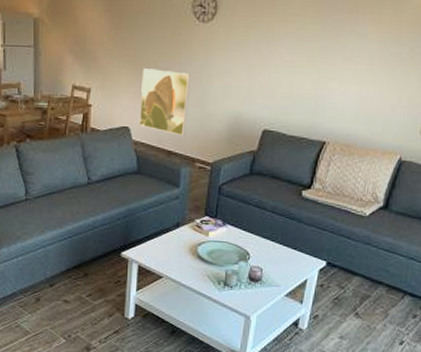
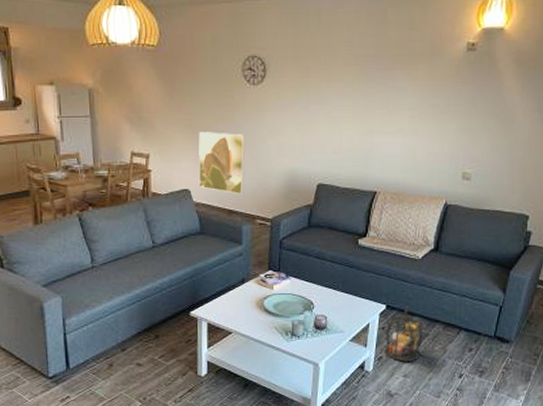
lantern: none [321,265,365,323] -> present [384,306,424,362]

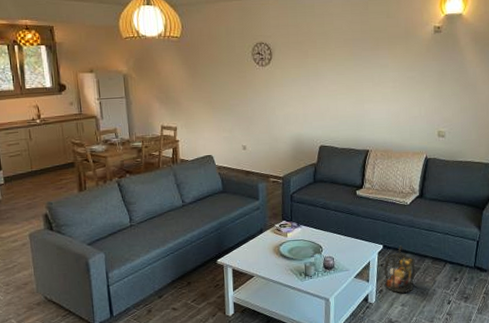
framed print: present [198,132,246,195] -> none [218,106,258,158]

